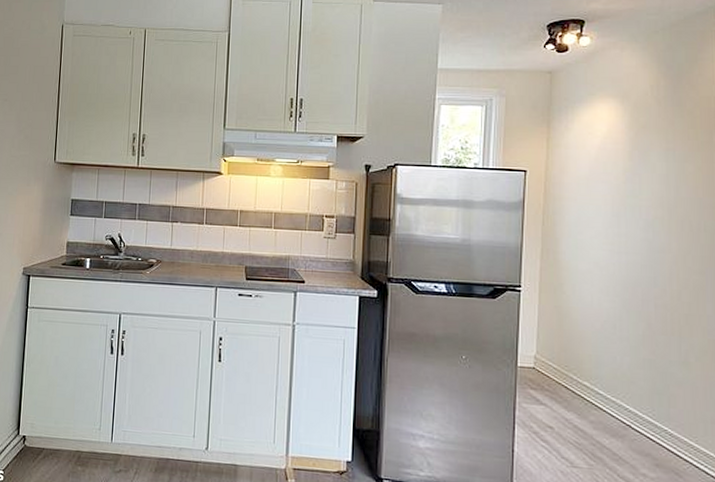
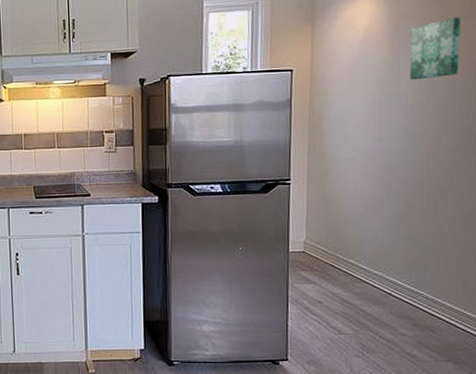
wall art: none [651,132,705,194] -> present [410,17,461,81]

